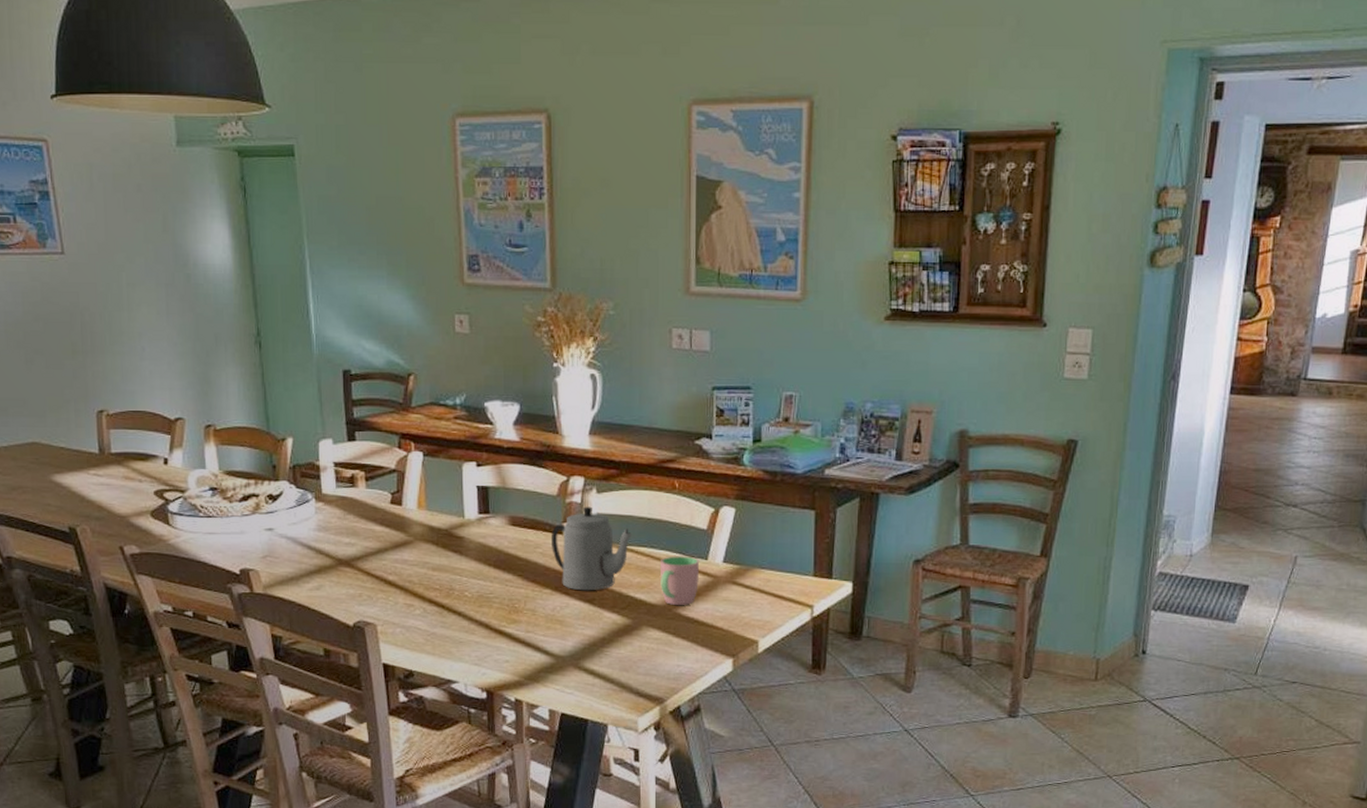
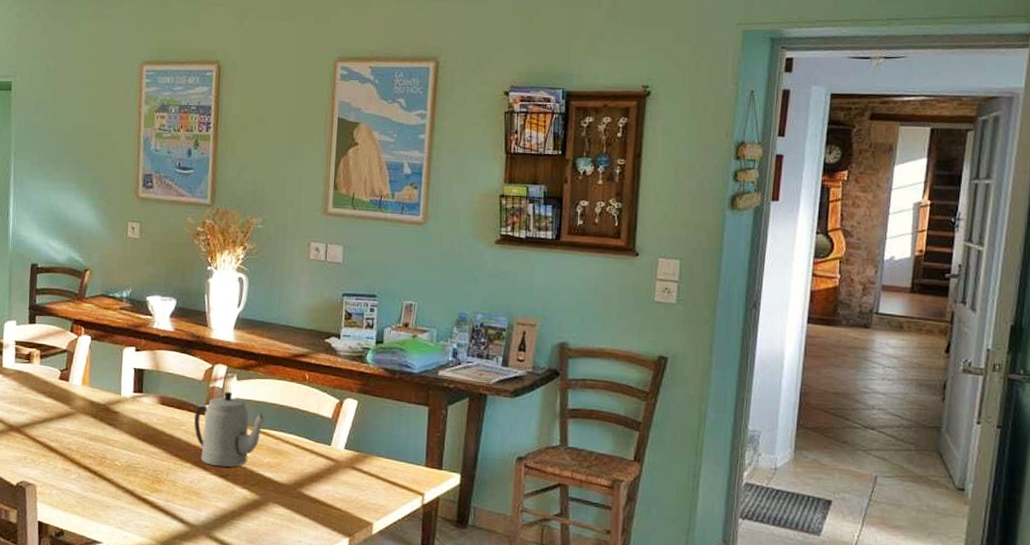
cup: present [661,556,699,605] -> none [288,440,323,486]

